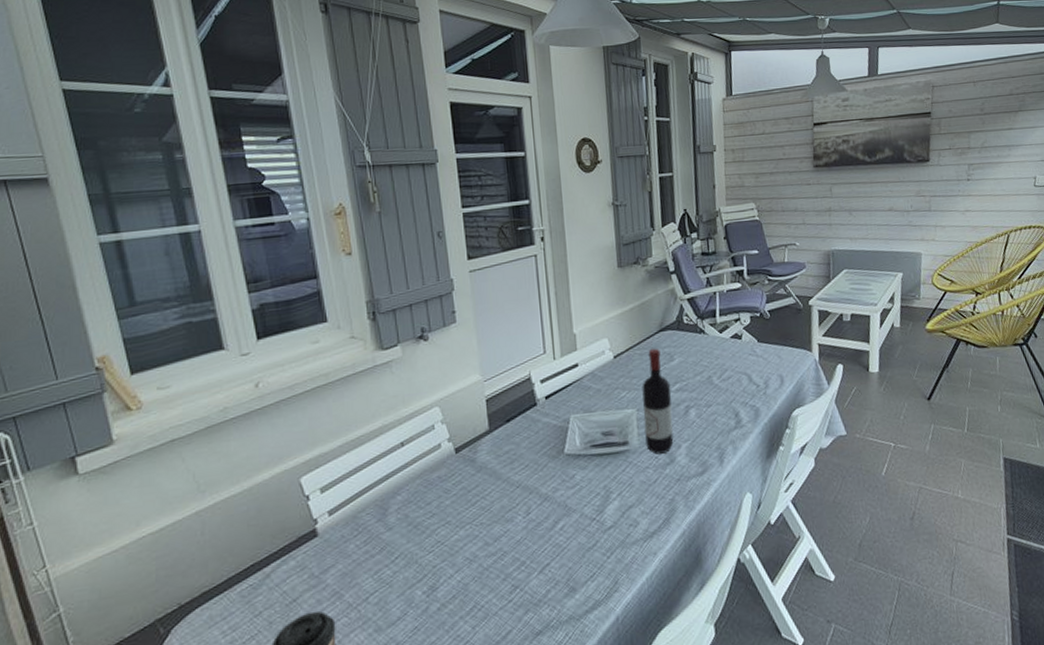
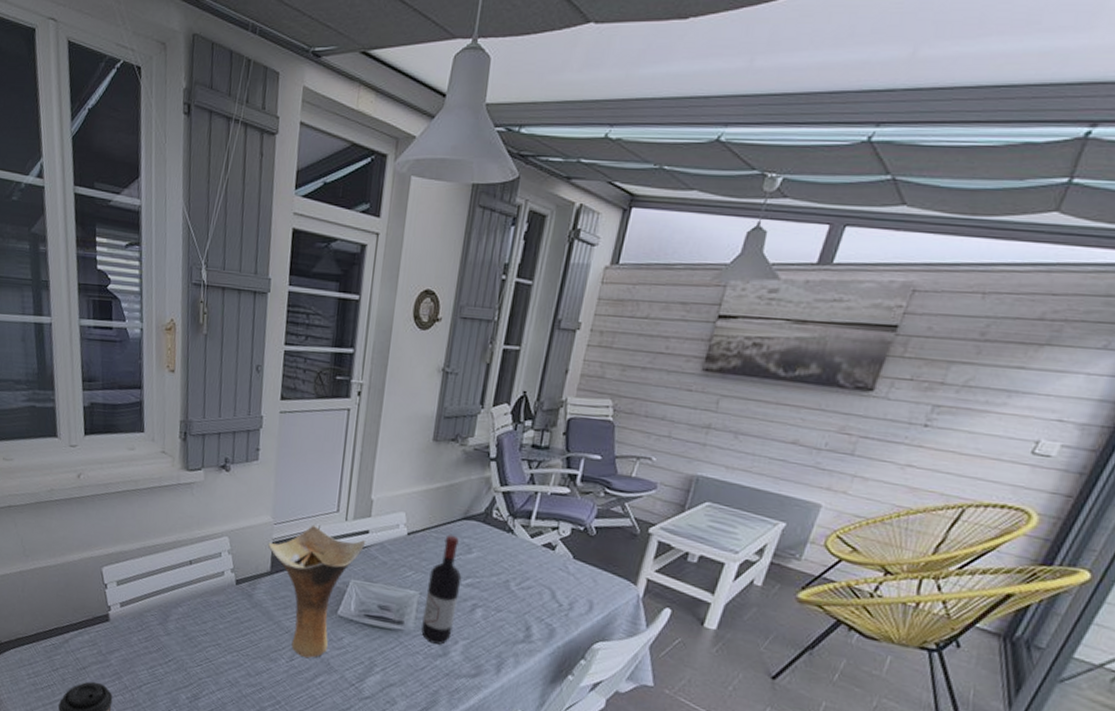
vase: none [480,371,578,508] -> present [267,524,366,659]

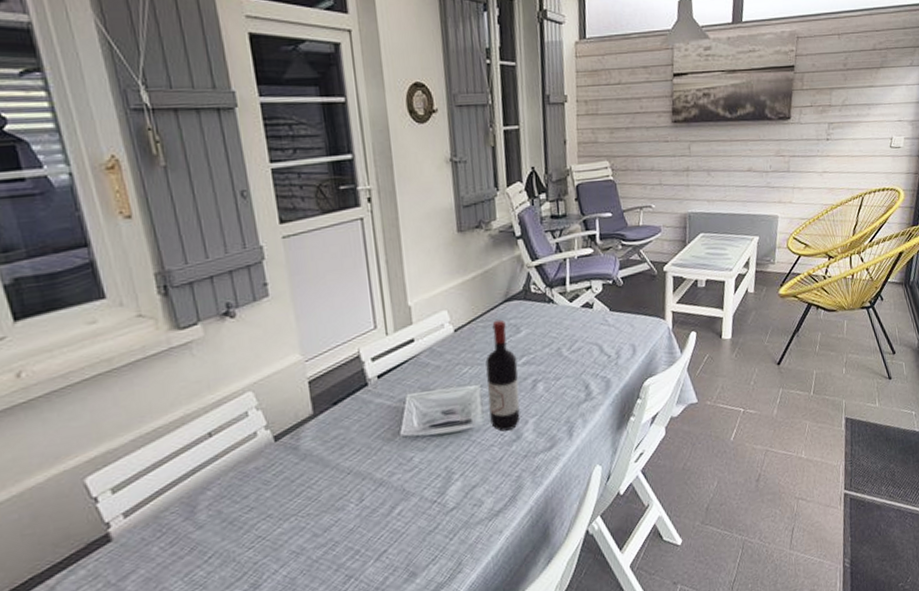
vase: present [267,524,366,659] -> none [302,349,414,494]

